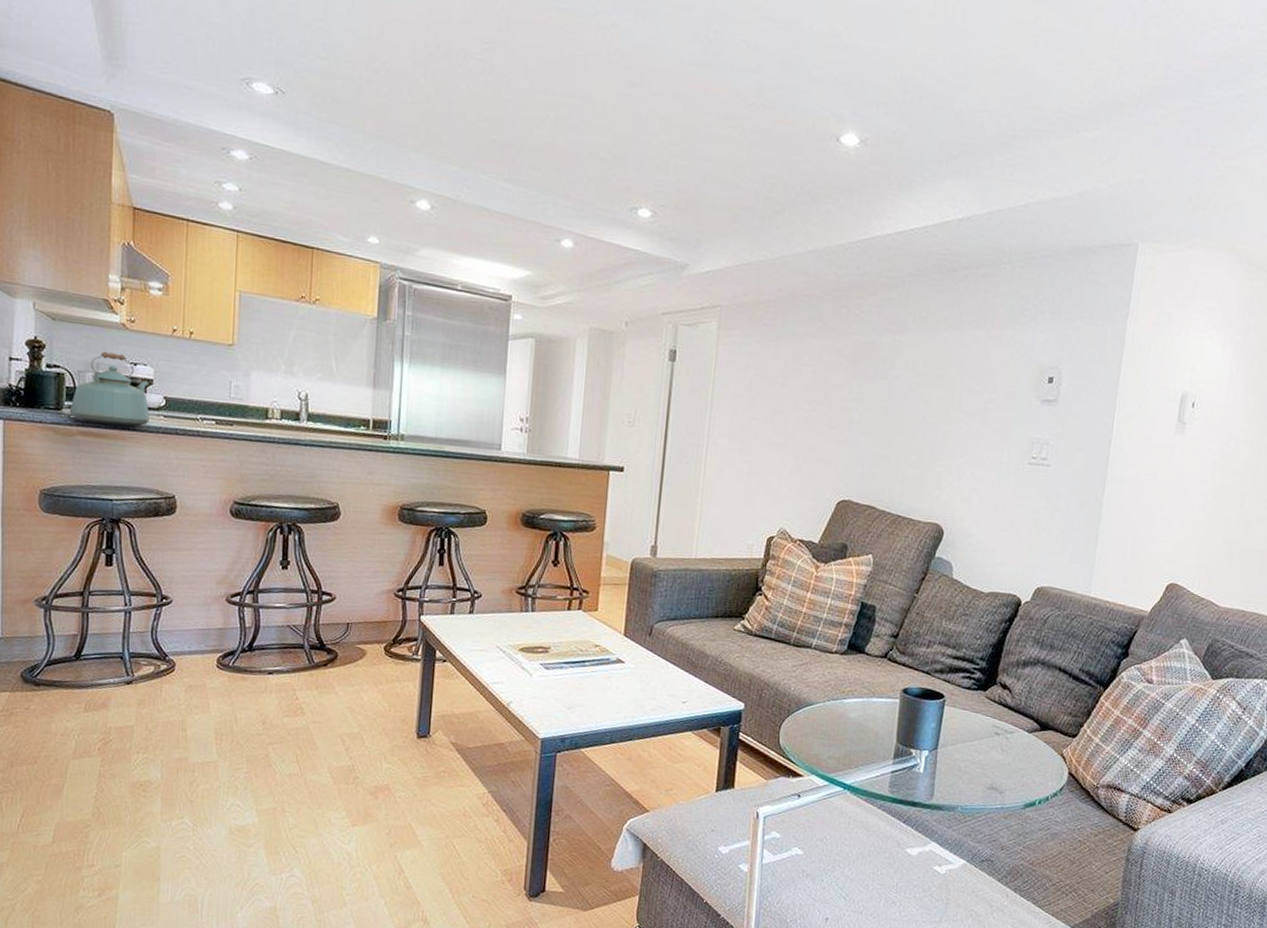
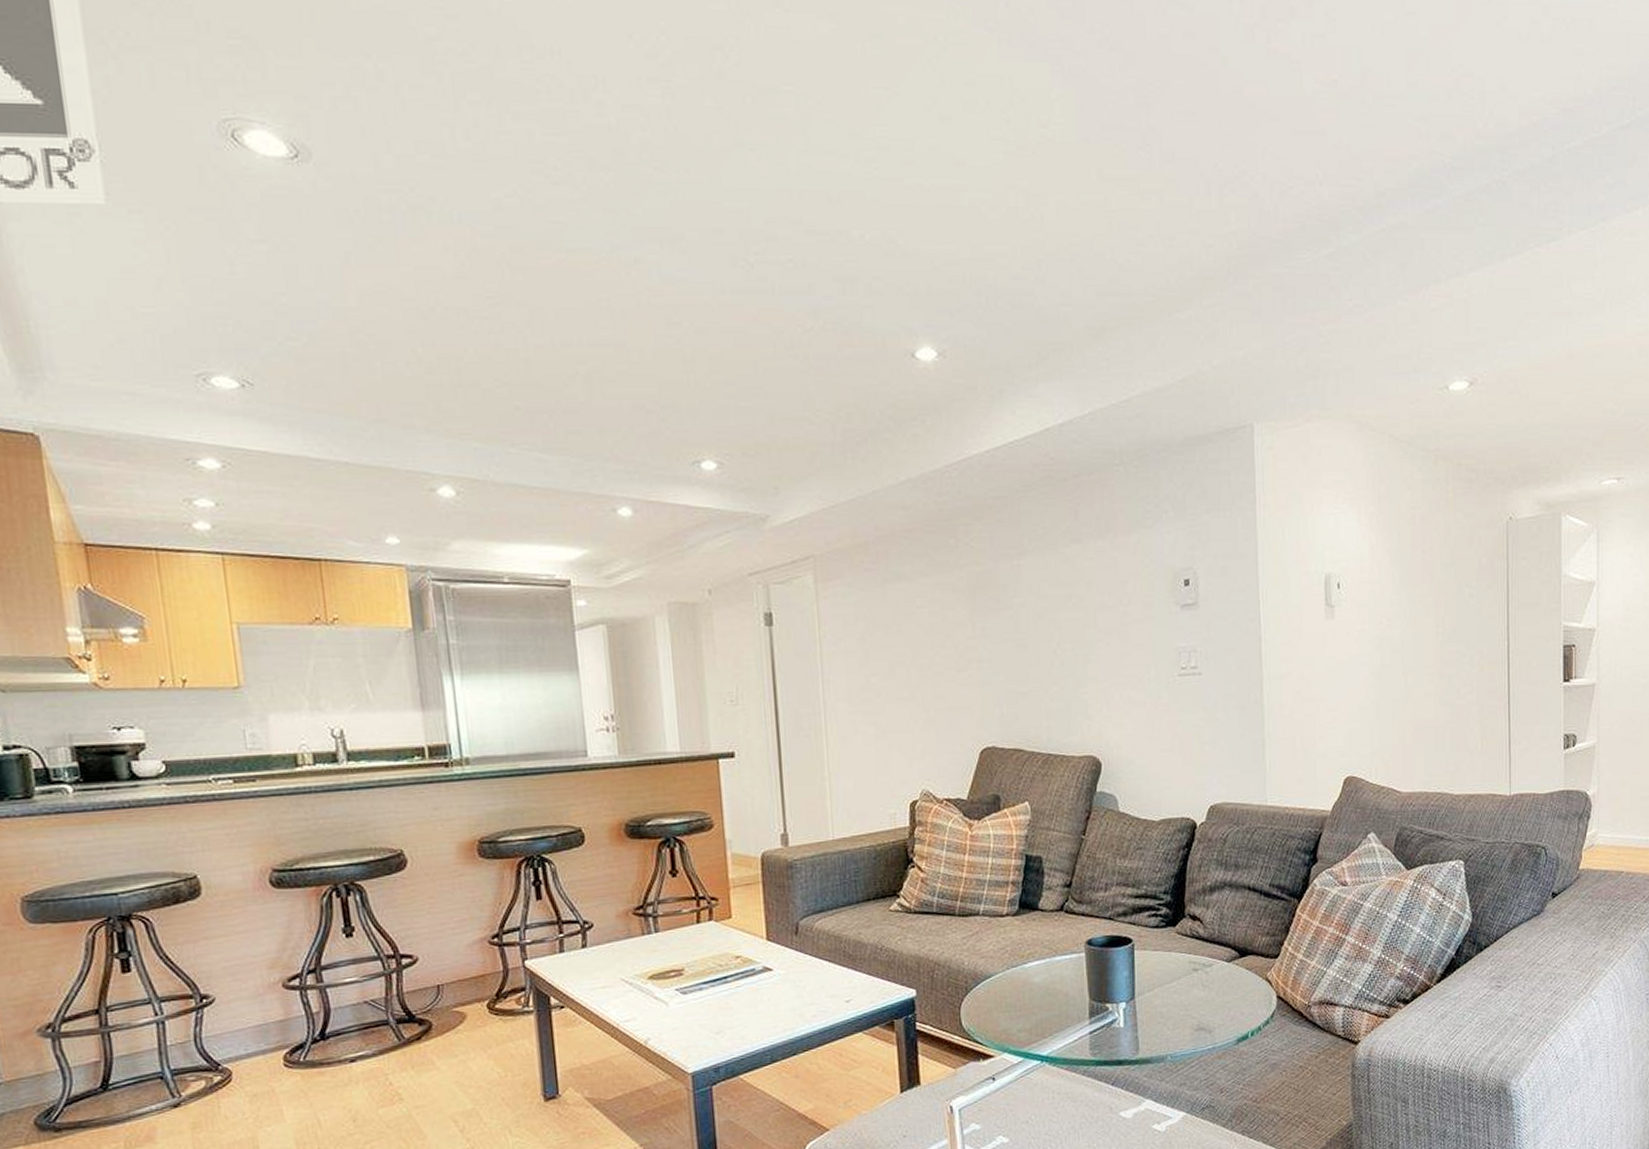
kettle: present [69,352,150,427] -> none [42,719,149,807]

